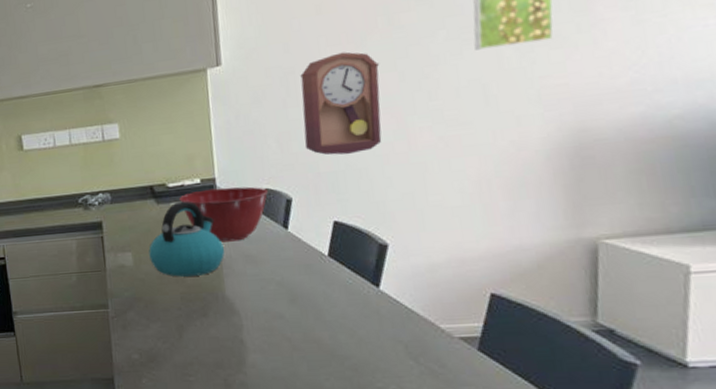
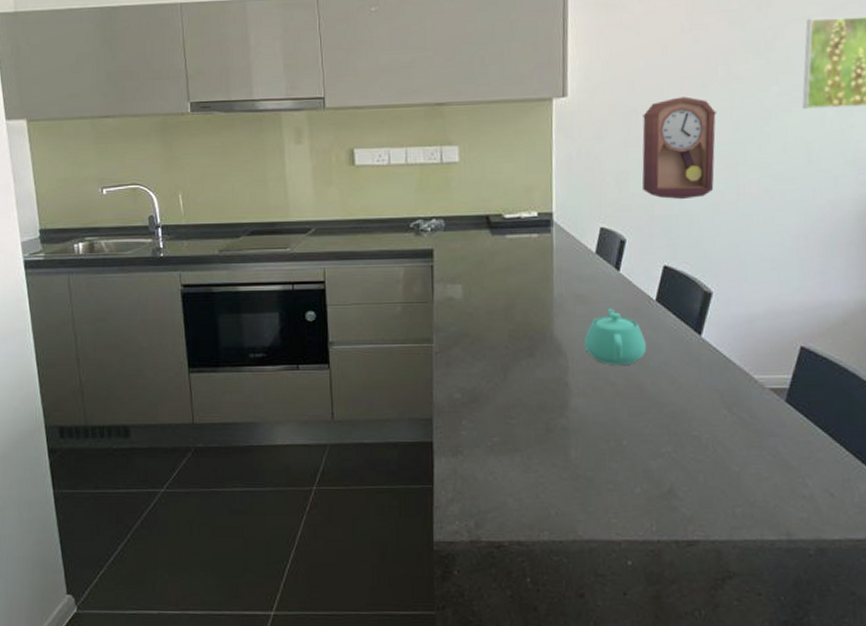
kettle: present [149,201,224,277] -> none [480,234,556,313]
mixing bowl: present [179,186,268,243] -> none [515,223,603,280]
teapot: none [256,266,322,322] -> present [584,308,646,366]

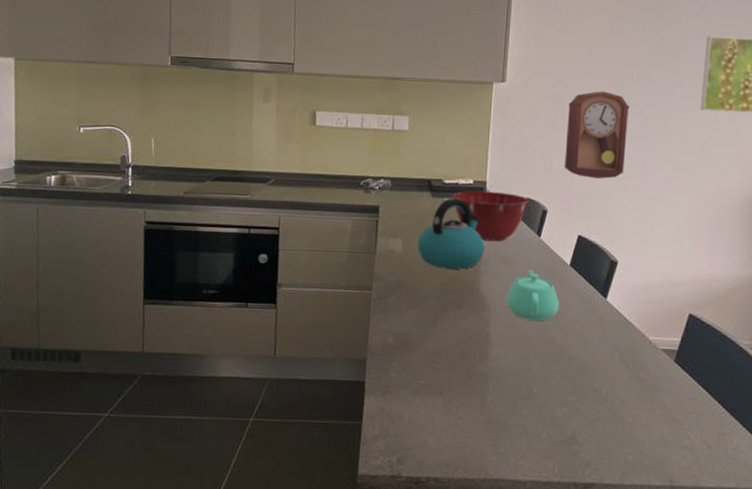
kettle: none [480,234,556,313] -> present [418,198,484,269]
mixing bowl: none [515,223,603,280] -> present [452,190,528,242]

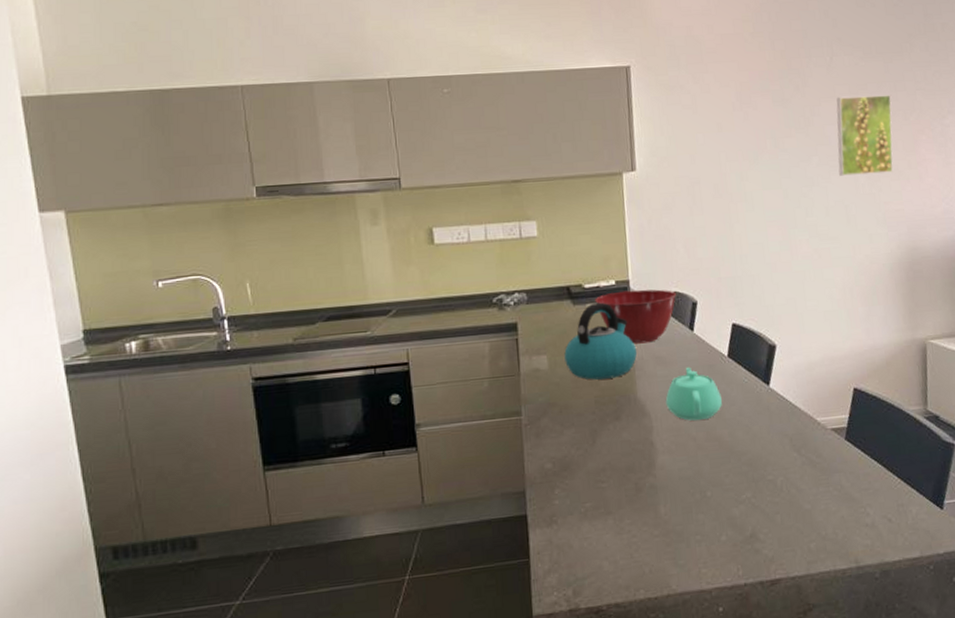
pendulum clock: present [564,91,629,179] -> none [705,168,771,262]

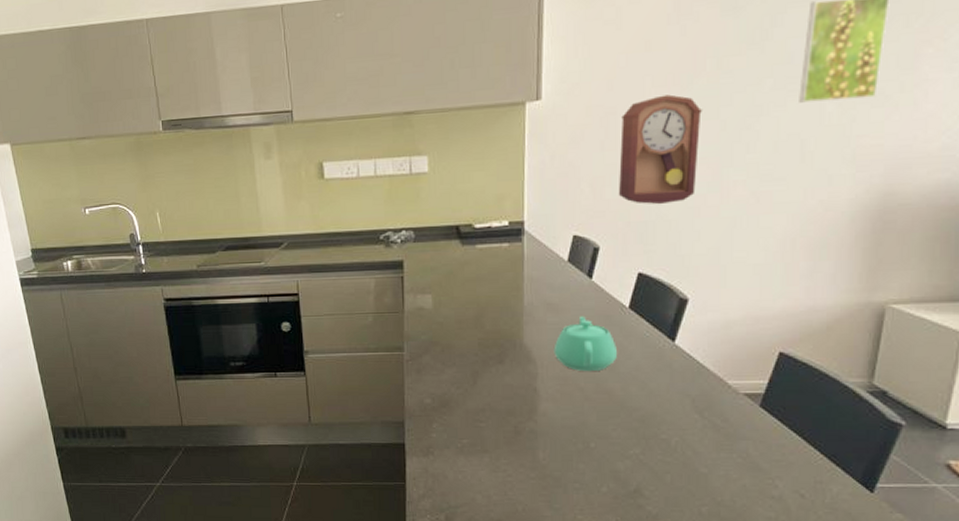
kettle: present [564,302,637,380] -> none [449,243,526,322]
mixing bowl: present [595,289,676,344] -> none [485,231,575,289]
pendulum clock: none [705,168,771,262] -> present [618,94,702,205]

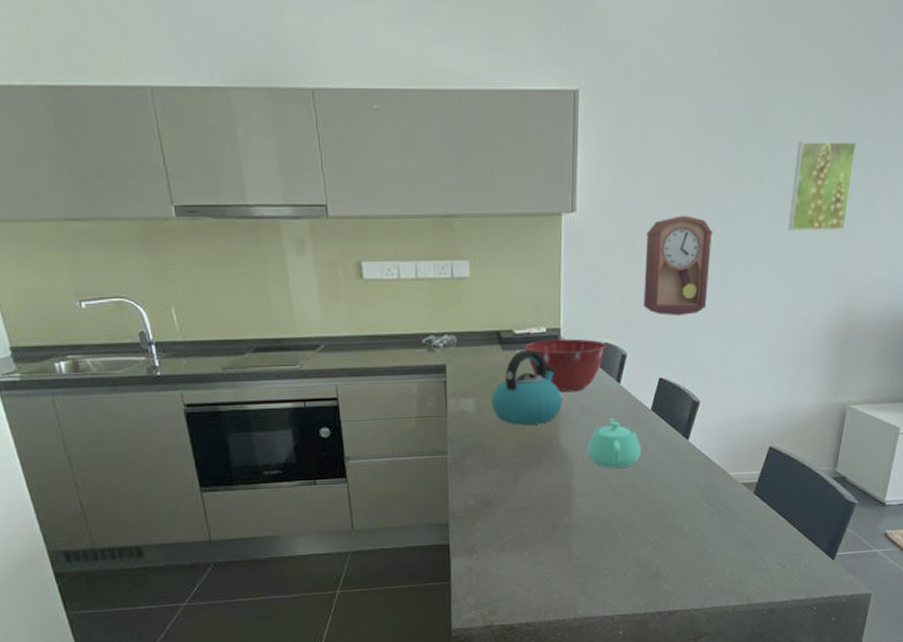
kettle: none [449,243,526,322] -> present [491,349,562,425]
mixing bowl: none [485,231,575,289] -> present [525,338,606,393]

